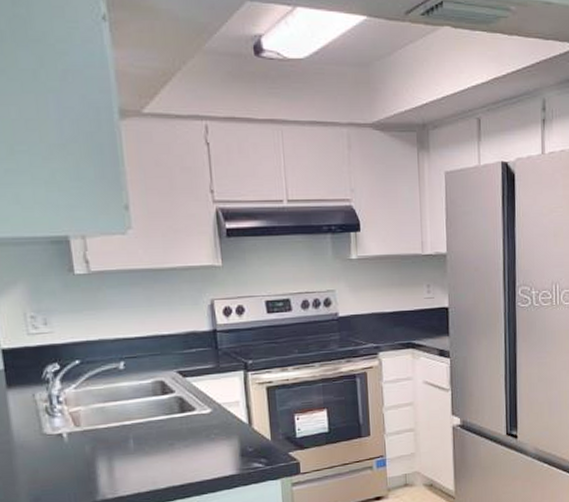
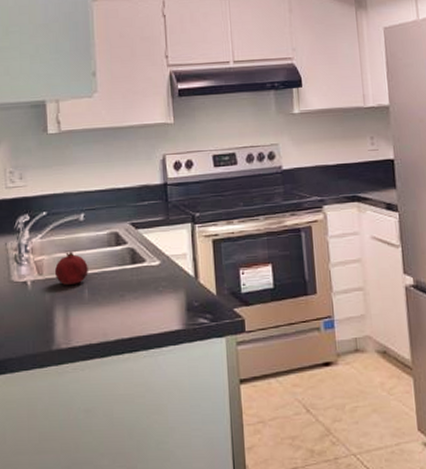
fruit: none [93,402,133,436] -> present [54,252,88,285]

